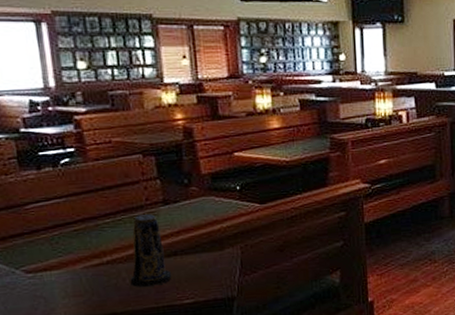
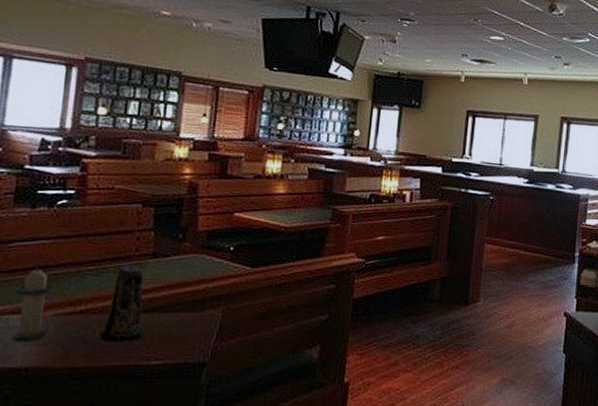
candle: none [42,223,82,296] -> present [11,265,54,342]

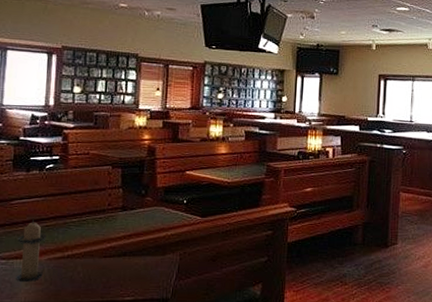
candle: present [99,265,146,342] -> none [83,218,119,281]

